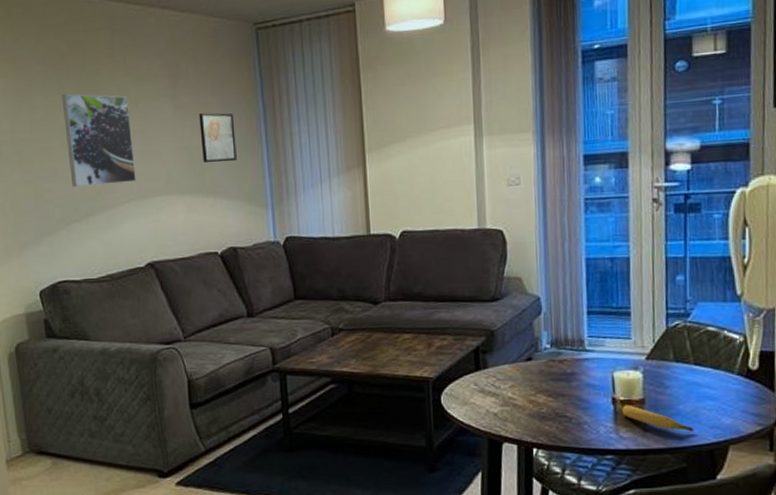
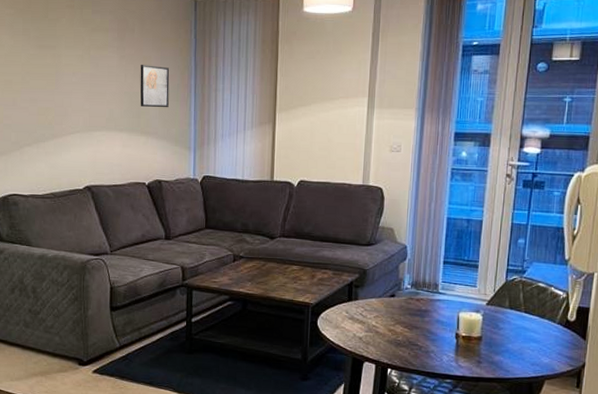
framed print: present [61,93,136,188] -> none [25,36,83,117]
banana: present [621,405,694,432] -> none [462,340,518,367]

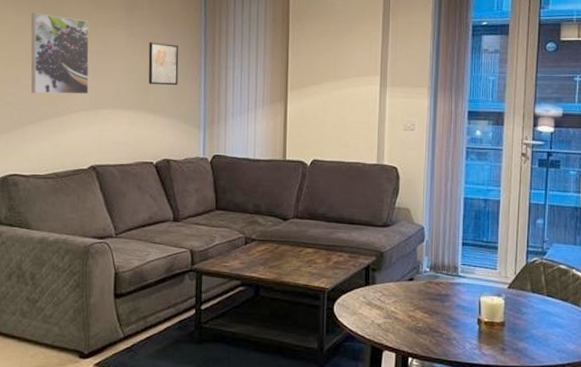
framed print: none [25,36,83,117] -> present [31,12,89,95]

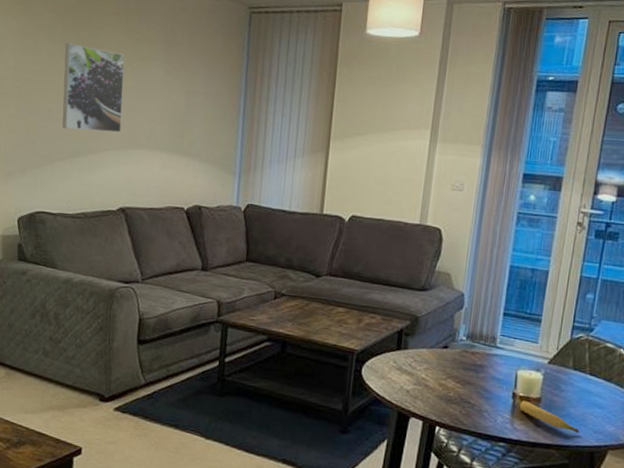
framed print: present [148,42,179,86] -> none [184,81,218,129]
banana: none [485,326,544,354] -> present [519,401,580,433]

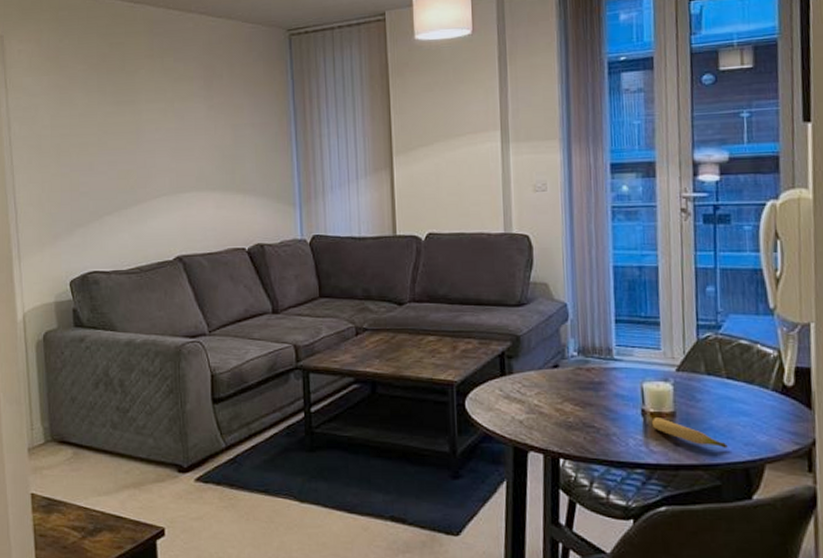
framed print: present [62,42,125,133] -> none [101,92,168,182]

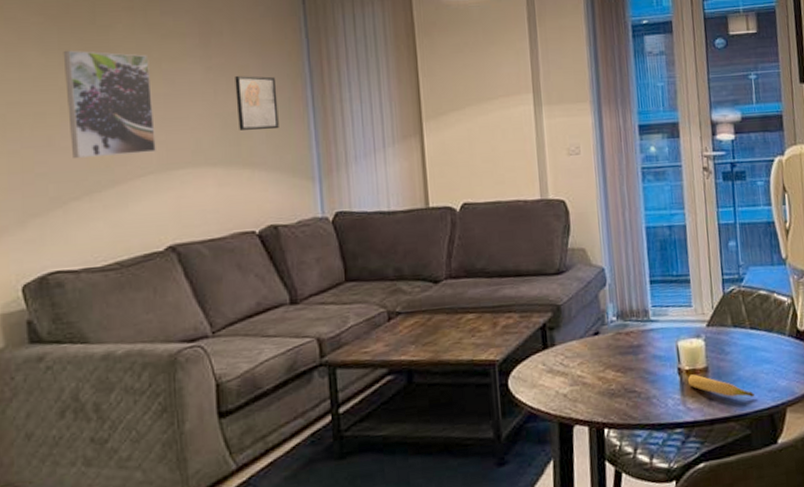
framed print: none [101,92,168,182] -> present [63,50,156,159]
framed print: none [231,113,267,161] -> present [235,76,279,130]

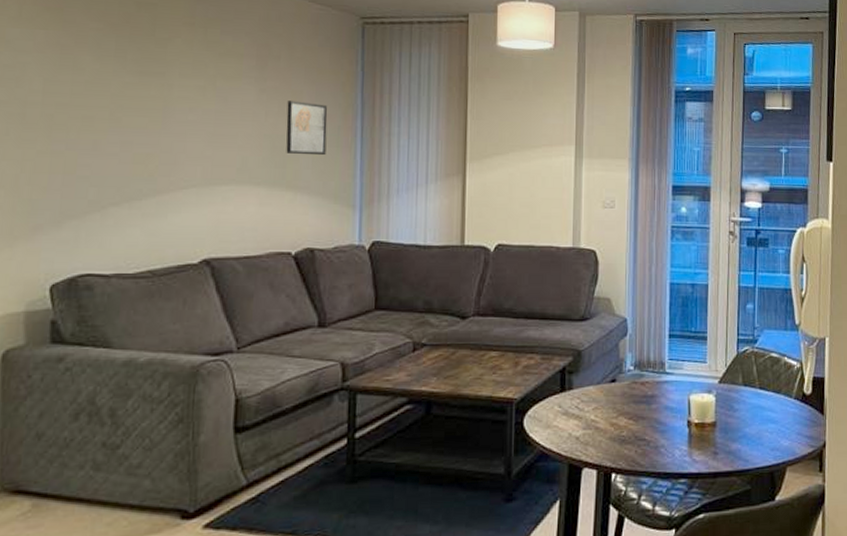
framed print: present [63,50,156,159] -> none [116,58,204,166]
banana: present [687,374,755,397] -> none [695,428,758,454]

